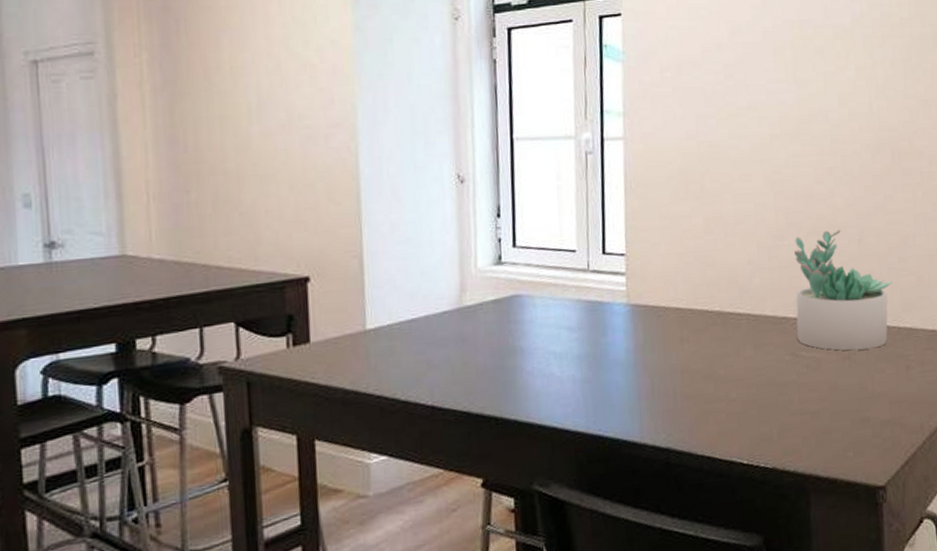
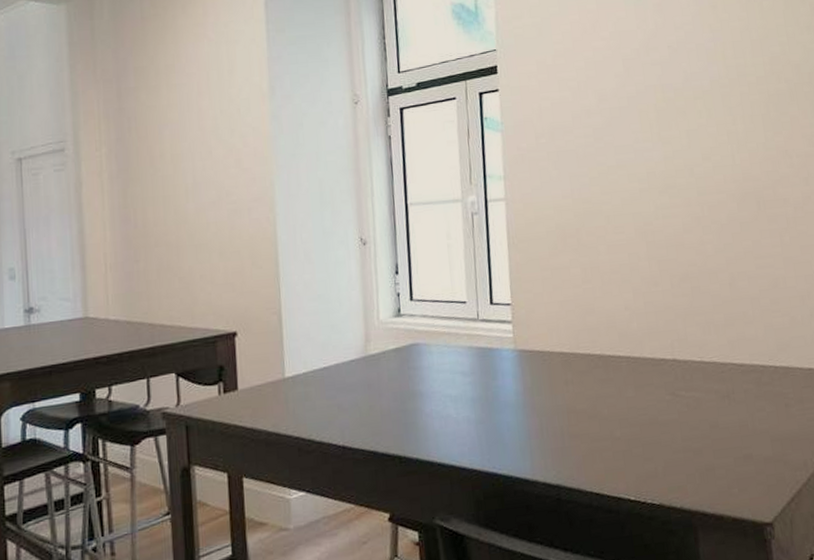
succulent plant: present [794,229,892,351] -> none [668,275,766,390]

